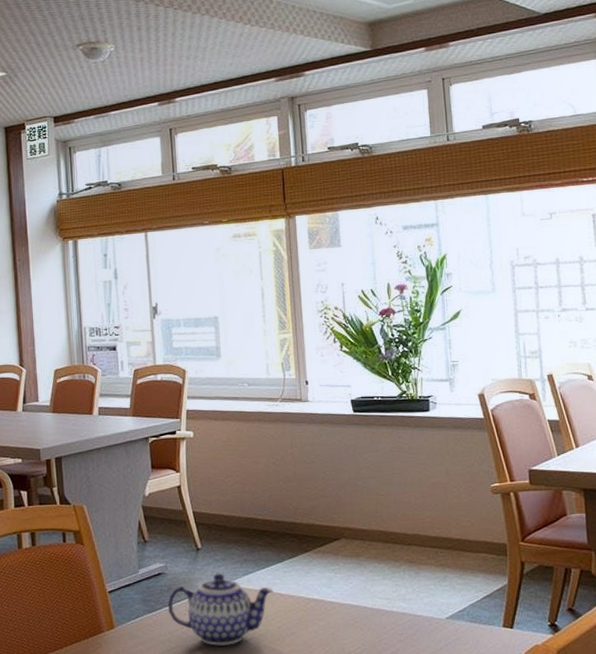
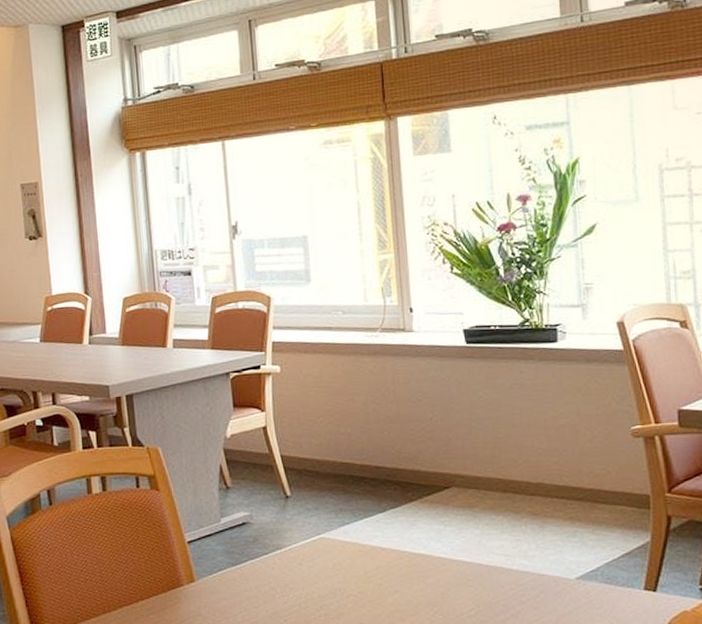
teapot: present [167,573,274,646] -> none [253,524,374,603]

